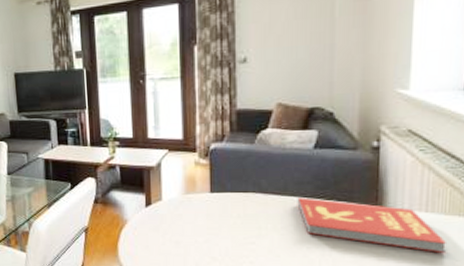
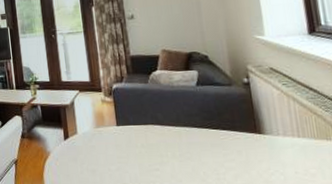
book: present [297,198,448,253] -> none [189,128,324,174]

